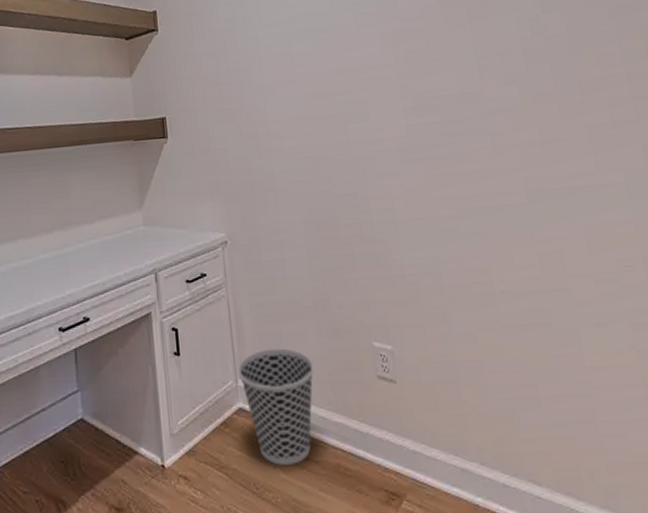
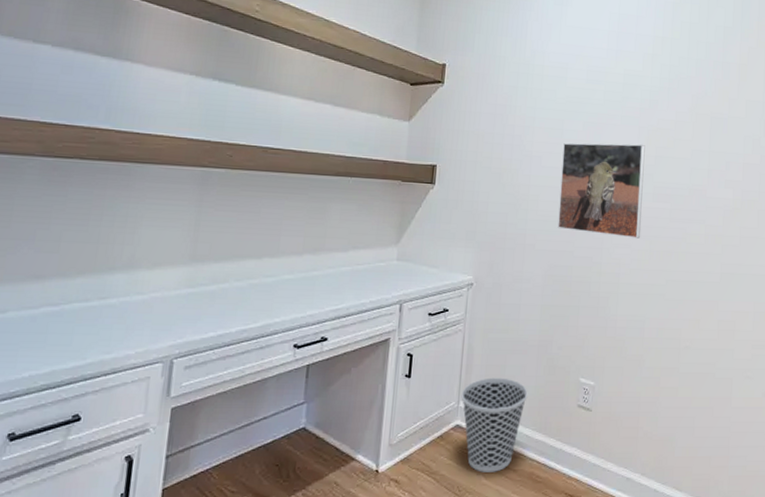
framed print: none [296,52,410,166] -> present [557,143,645,239]

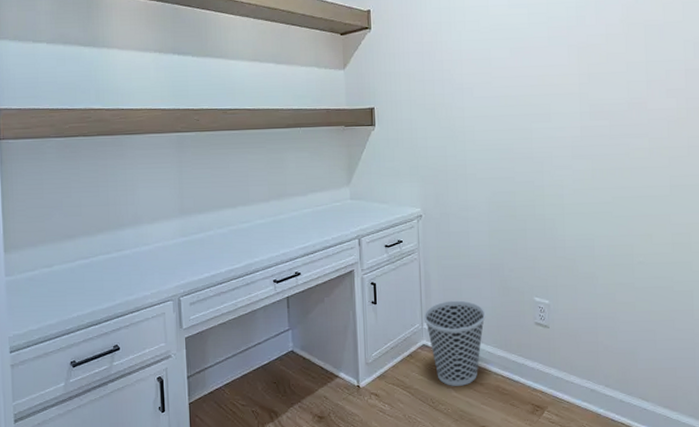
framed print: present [557,143,645,239] -> none [493,63,580,159]

